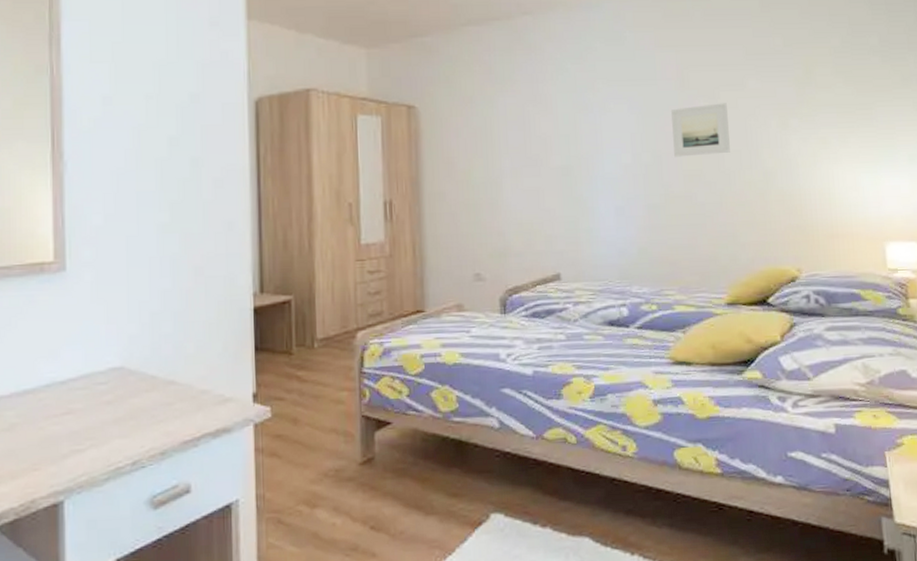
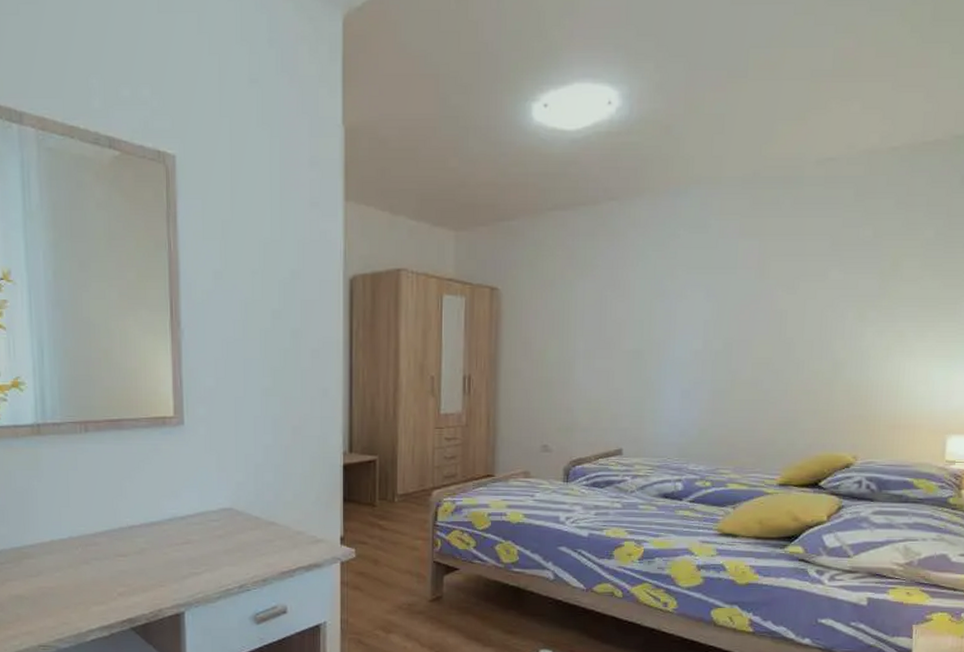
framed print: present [671,103,730,157] -> none [745,293,805,345]

